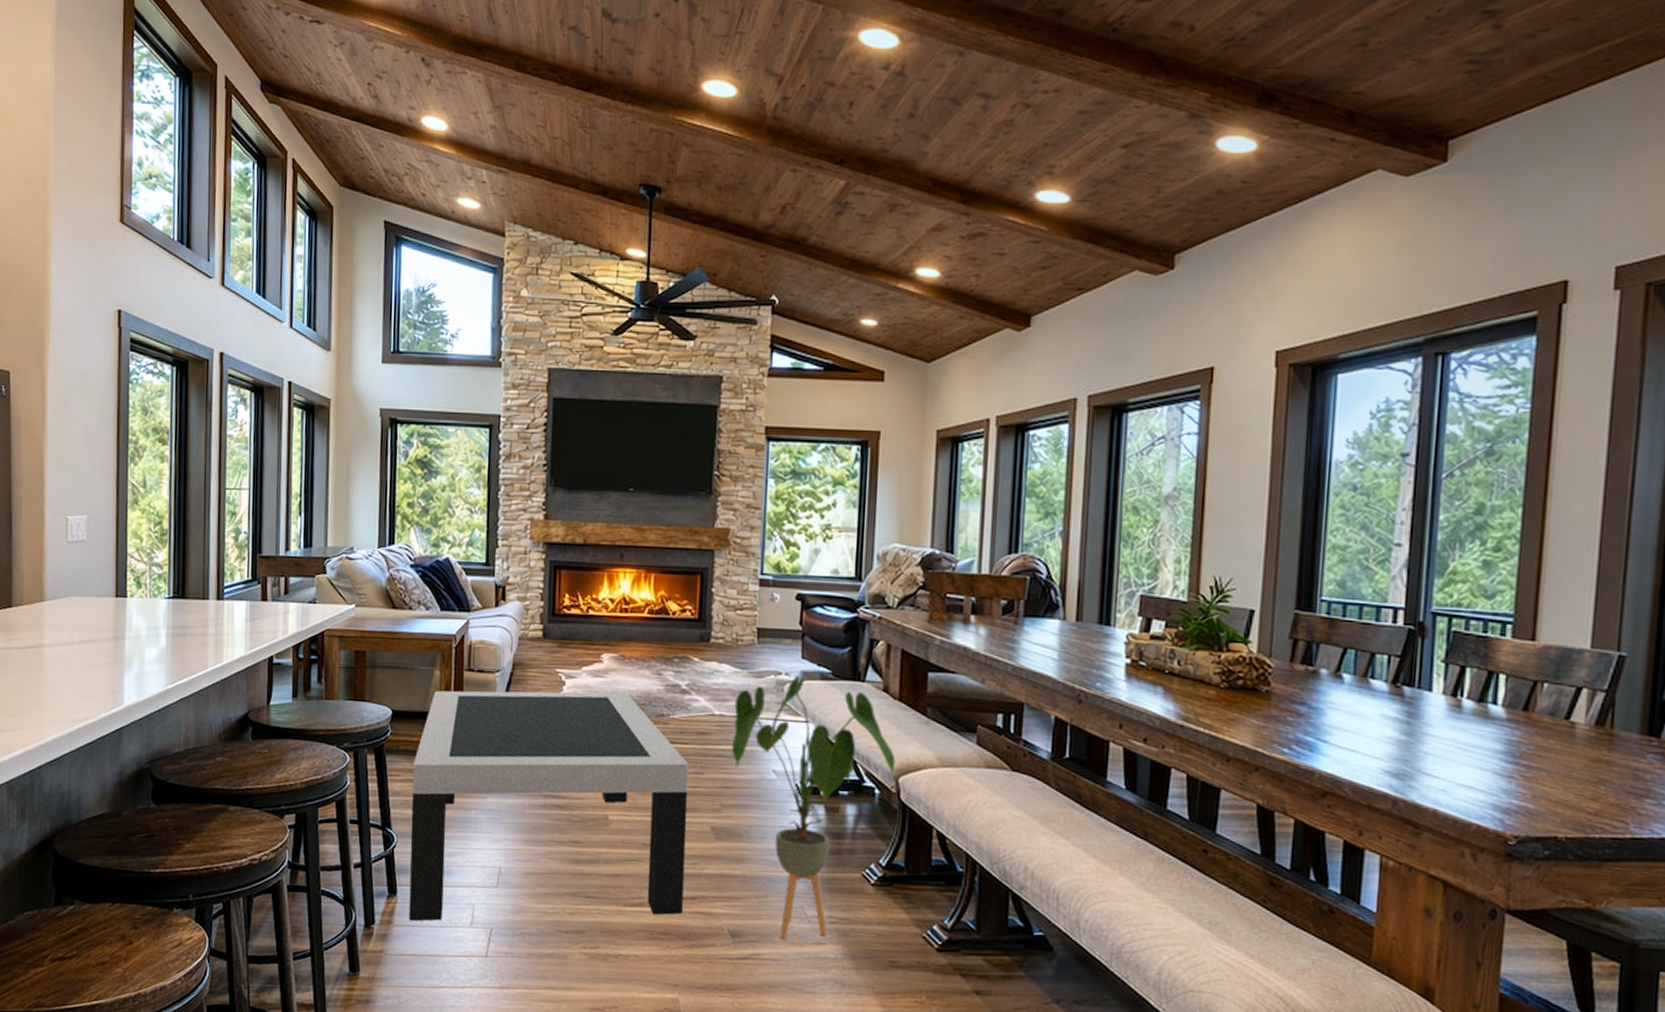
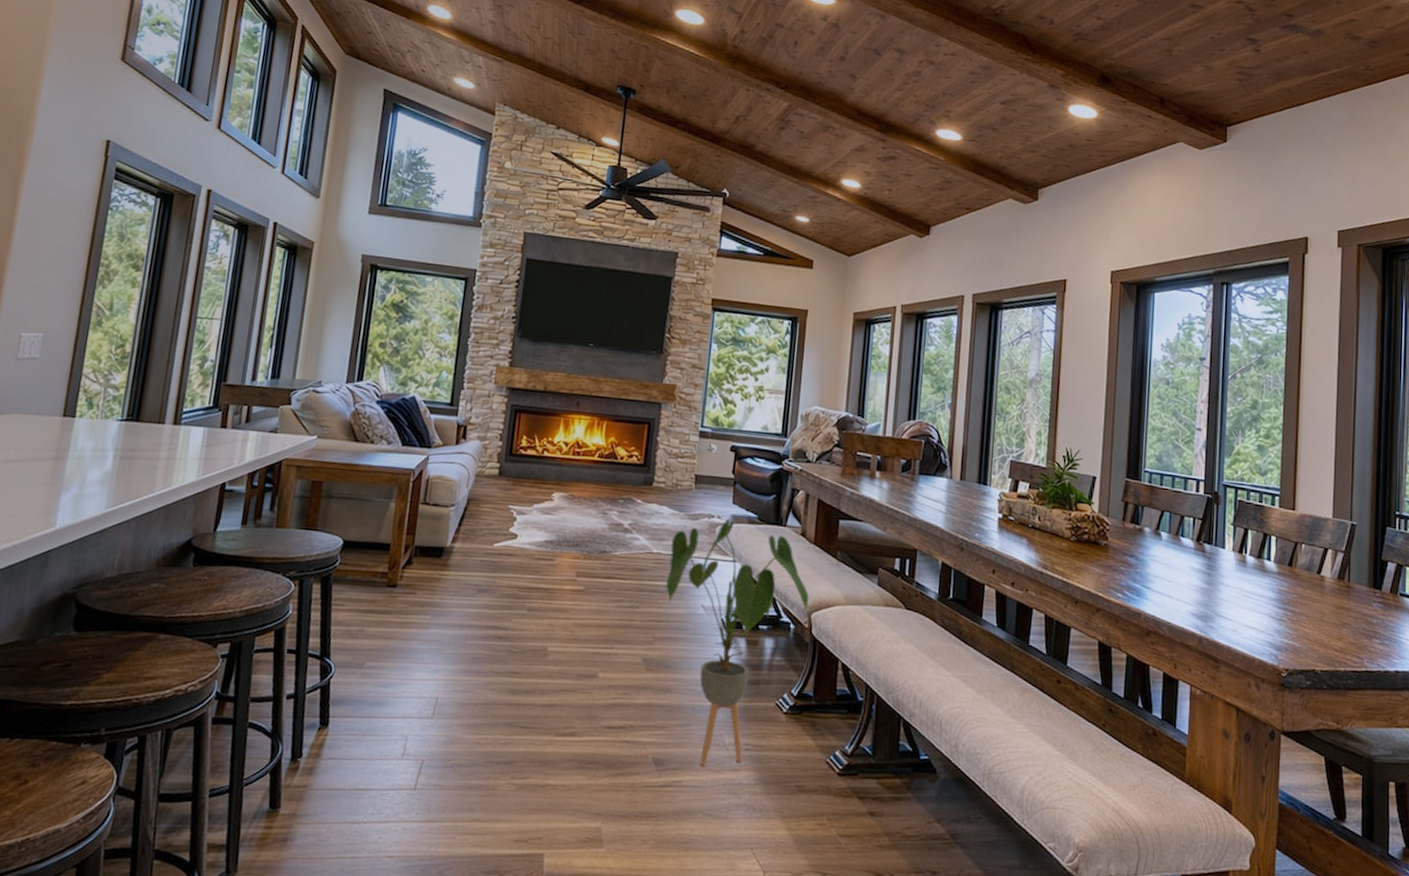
coffee table: present [408,690,689,922] -> none [338,522,626,754]

